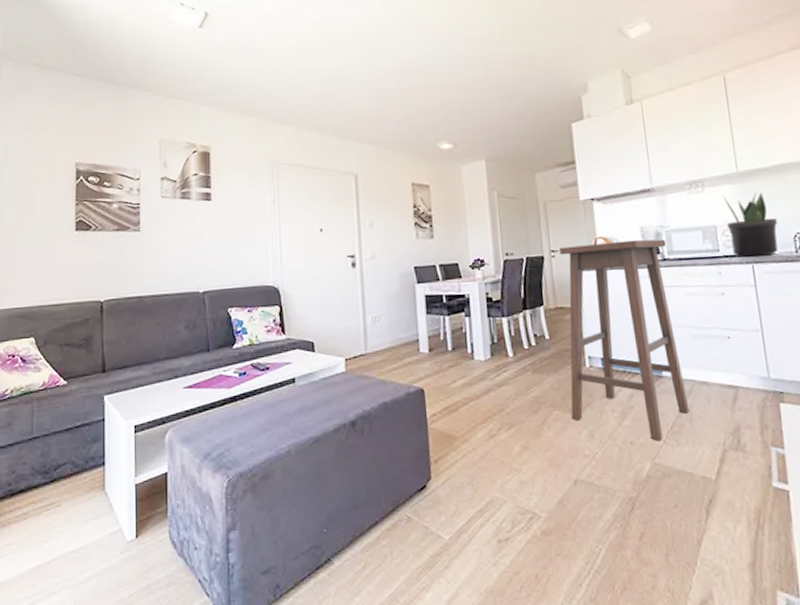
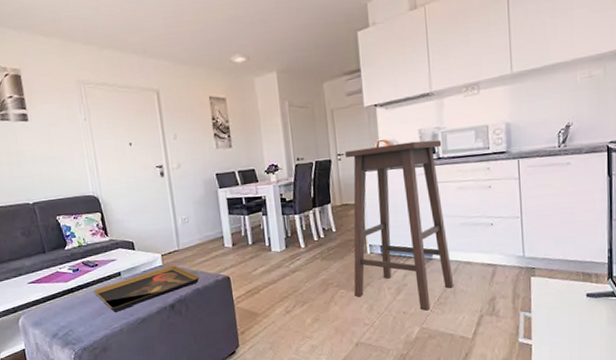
decorative tray: none [261,372,388,429] -> present [94,265,200,312]
planter: present [722,192,778,257] -> none [496,92,544,153]

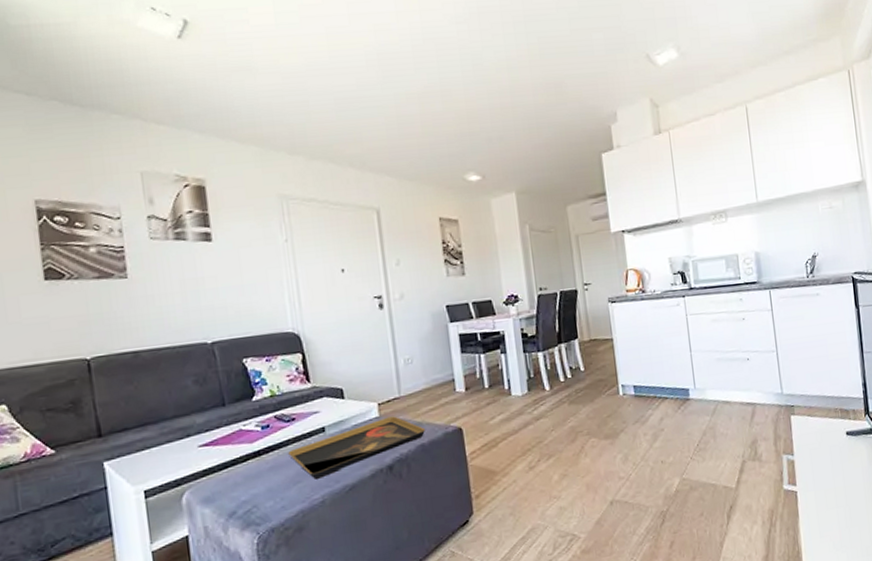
bar stool: present [345,140,454,311] -> none [592,269,714,459]

